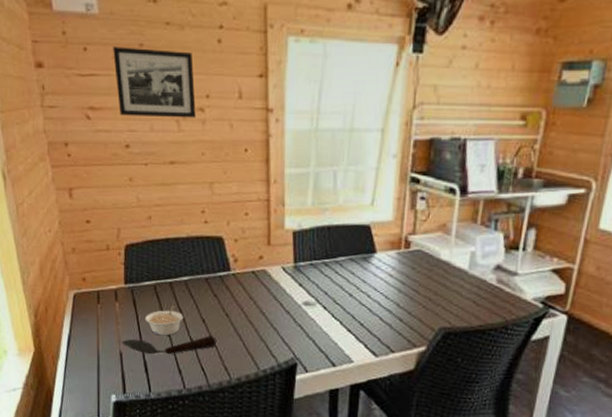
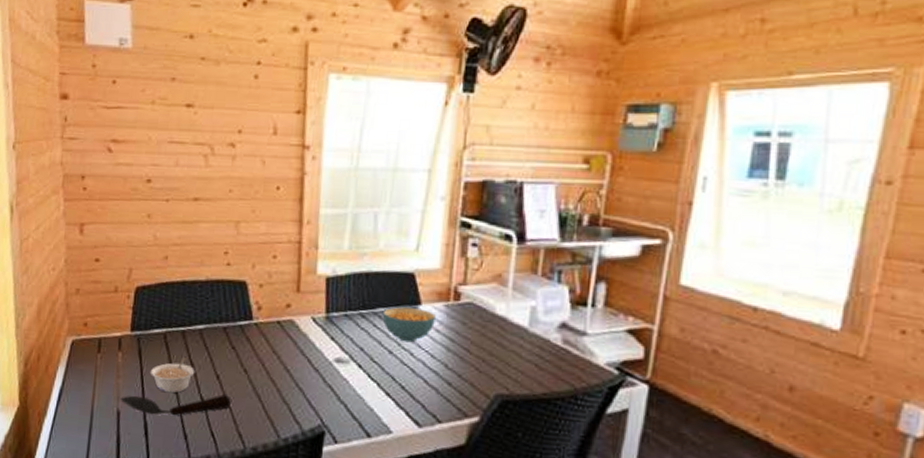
picture frame: present [113,47,196,118] -> none [143,80,227,154]
cereal bowl: none [343,256,389,286] -> present [382,307,436,343]

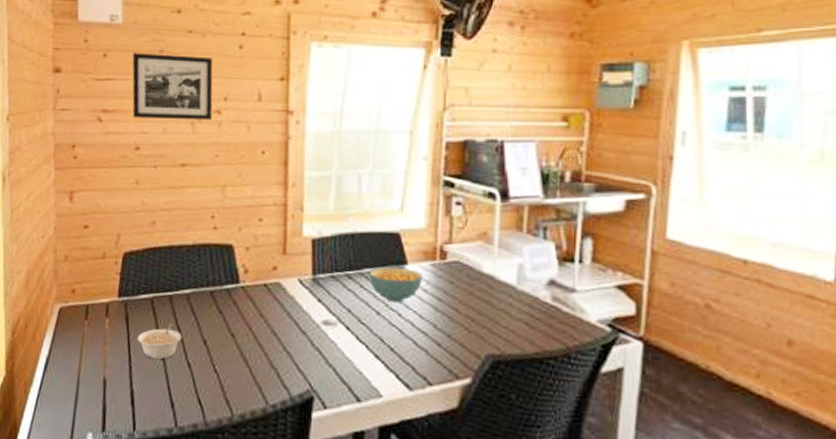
spoon: present [120,393,231,416] -> none [107,359,218,383]
picture frame: none [143,80,227,154] -> present [132,53,213,121]

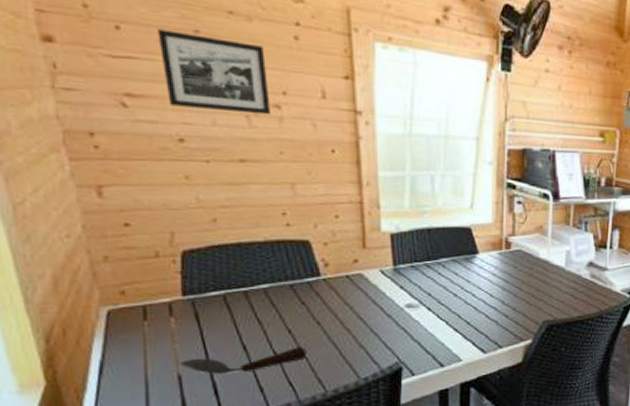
spoon: none [107,359,218,383] -> present [180,345,307,374]
legume: present [136,323,182,360] -> none [211,317,264,352]
cereal bowl: present [369,267,422,303] -> none [445,257,491,286]

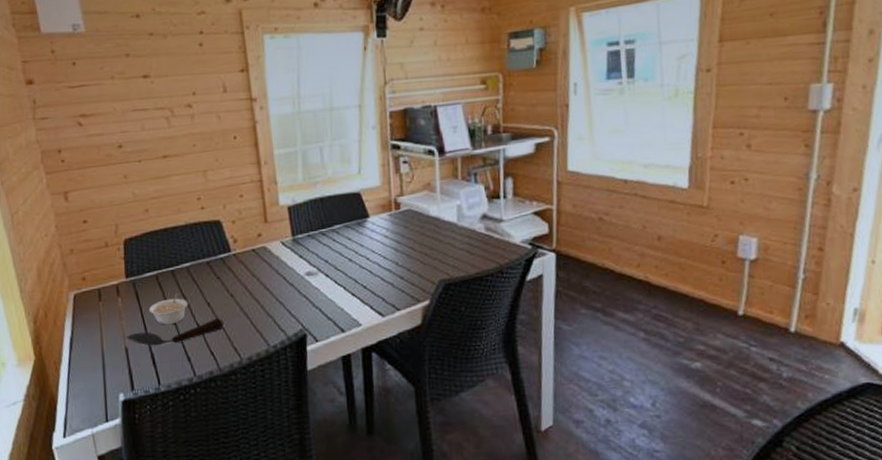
picture frame: present [157,29,270,115] -> none [101,56,184,119]
legume: none [211,317,264,352] -> present [148,293,189,325]

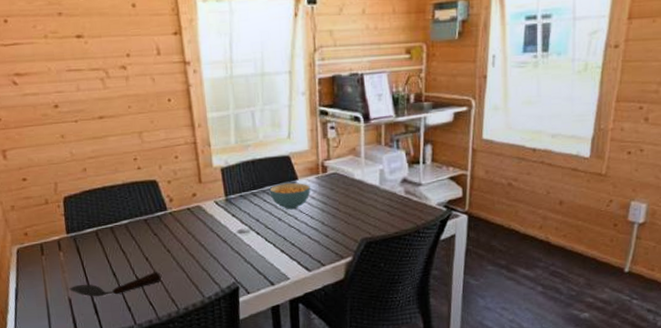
legume: present [148,293,189,325] -> none [89,248,128,278]
cereal bowl: none [339,221,383,250] -> present [269,183,310,210]

